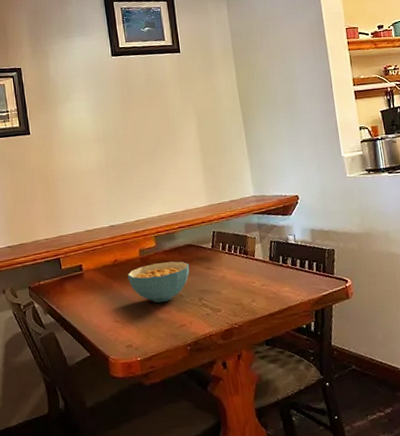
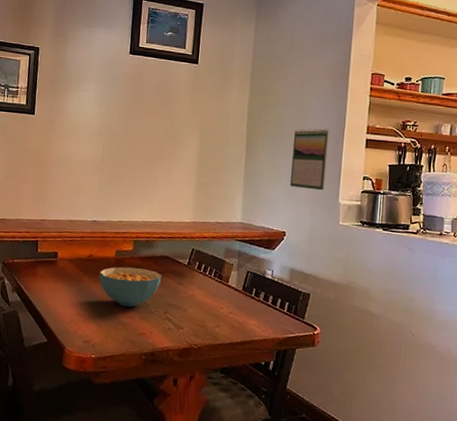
calendar: none [285,89,326,151] -> present [290,128,329,191]

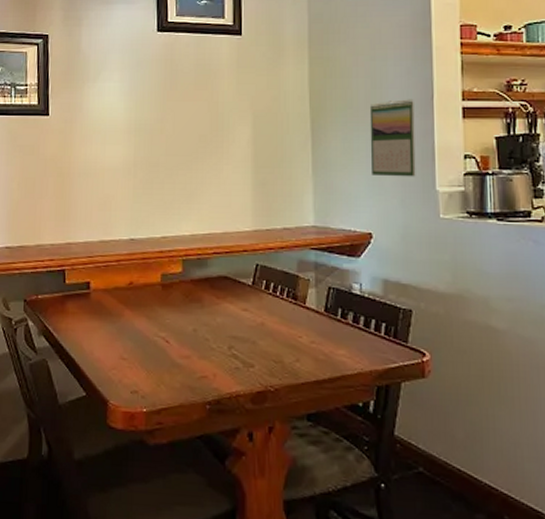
cereal bowl: present [99,267,162,307] -> none [143,294,222,344]

